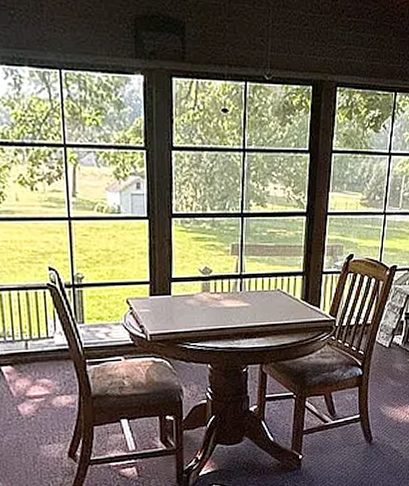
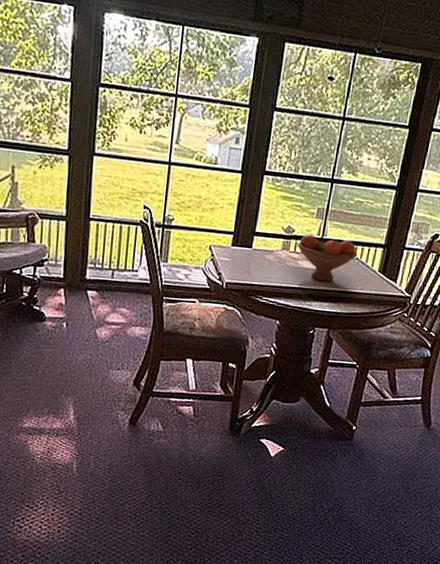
fruit bowl: none [217,272,279,318] -> present [297,234,358,282]

